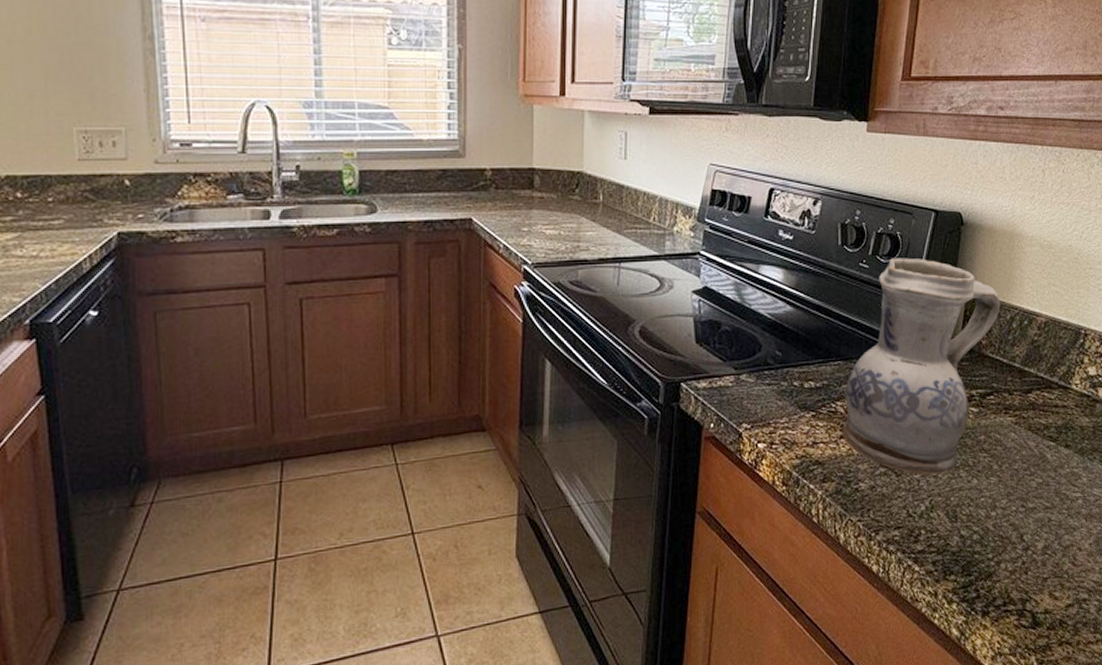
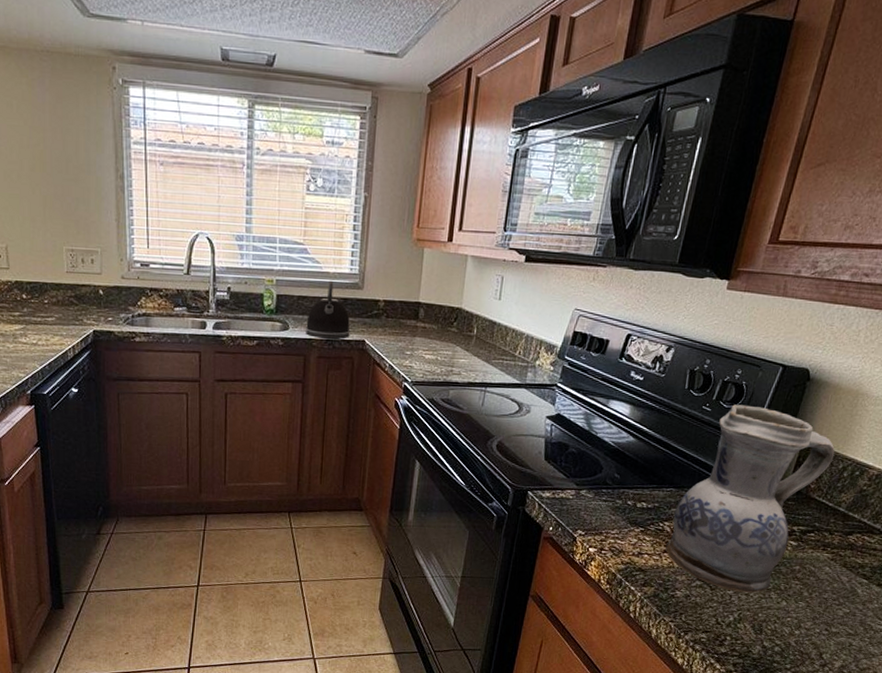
kettle: none [397,149,454,221] -> present [305,280,350,340]

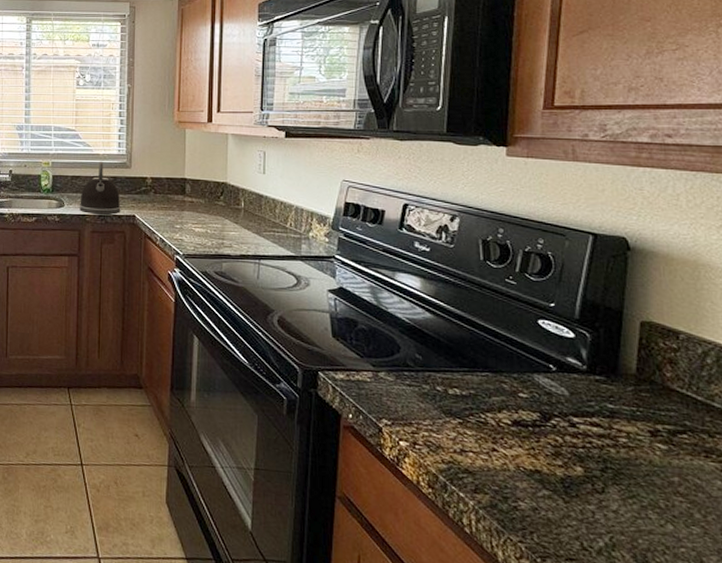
ceramic jug: present [665,404,835,594] -> none [494,277,688,511]

